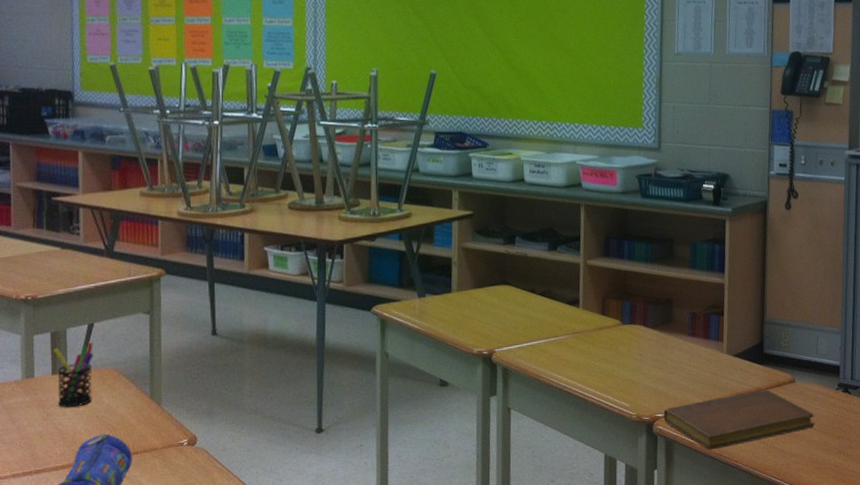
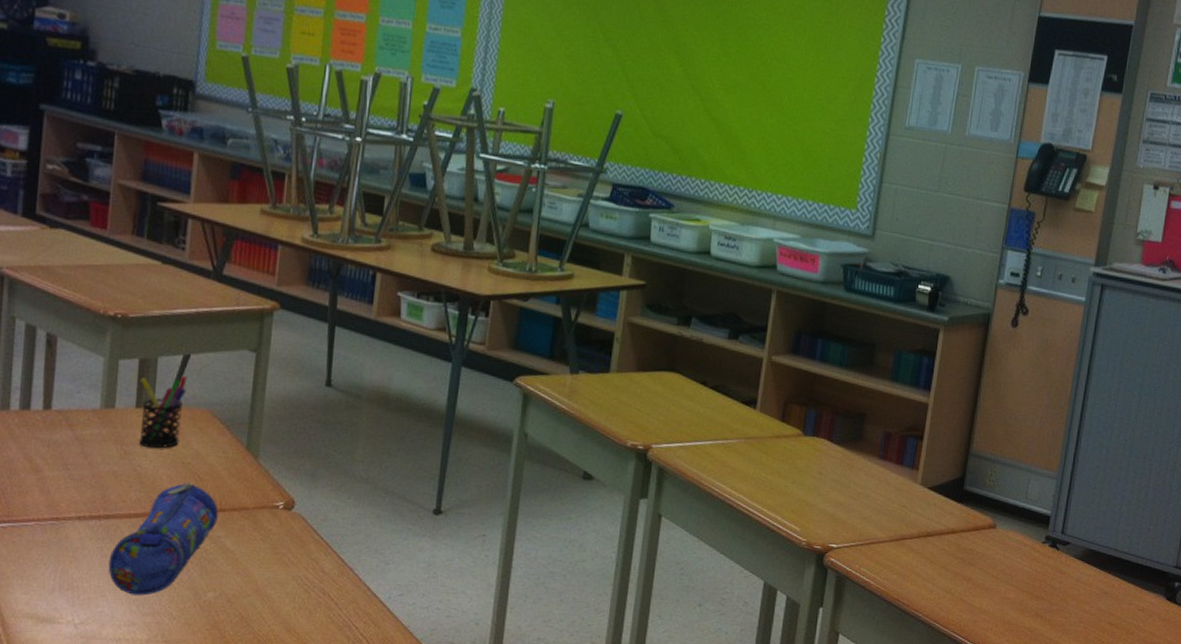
notebook: present [663,389,814,450] -> none [837,532,1013,593]

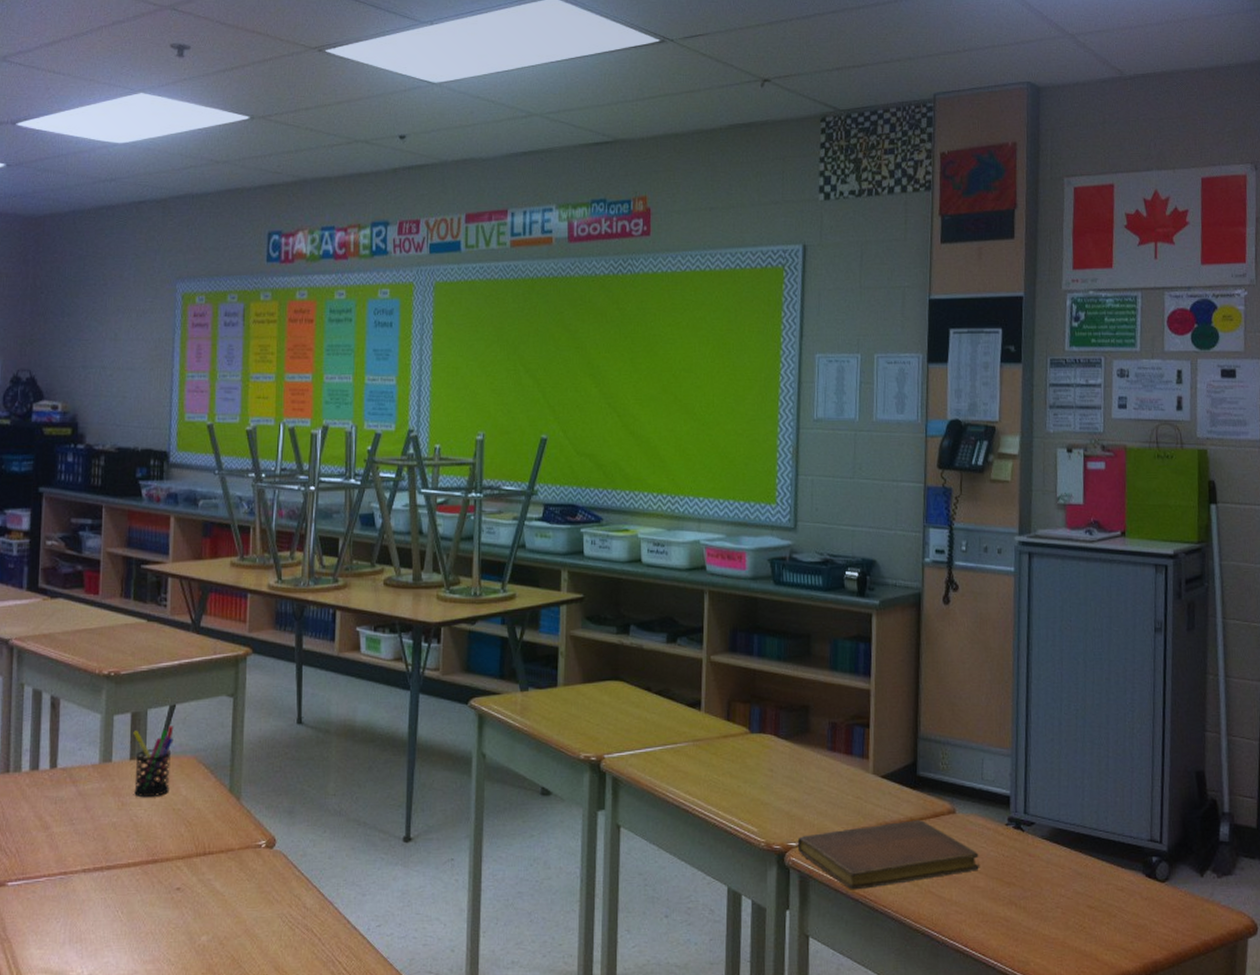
pencil case: present [108,482,218,596] -> none [111,828,207,943]
notebook: none [837,532,1013,593] -> present [797,820,979,890]

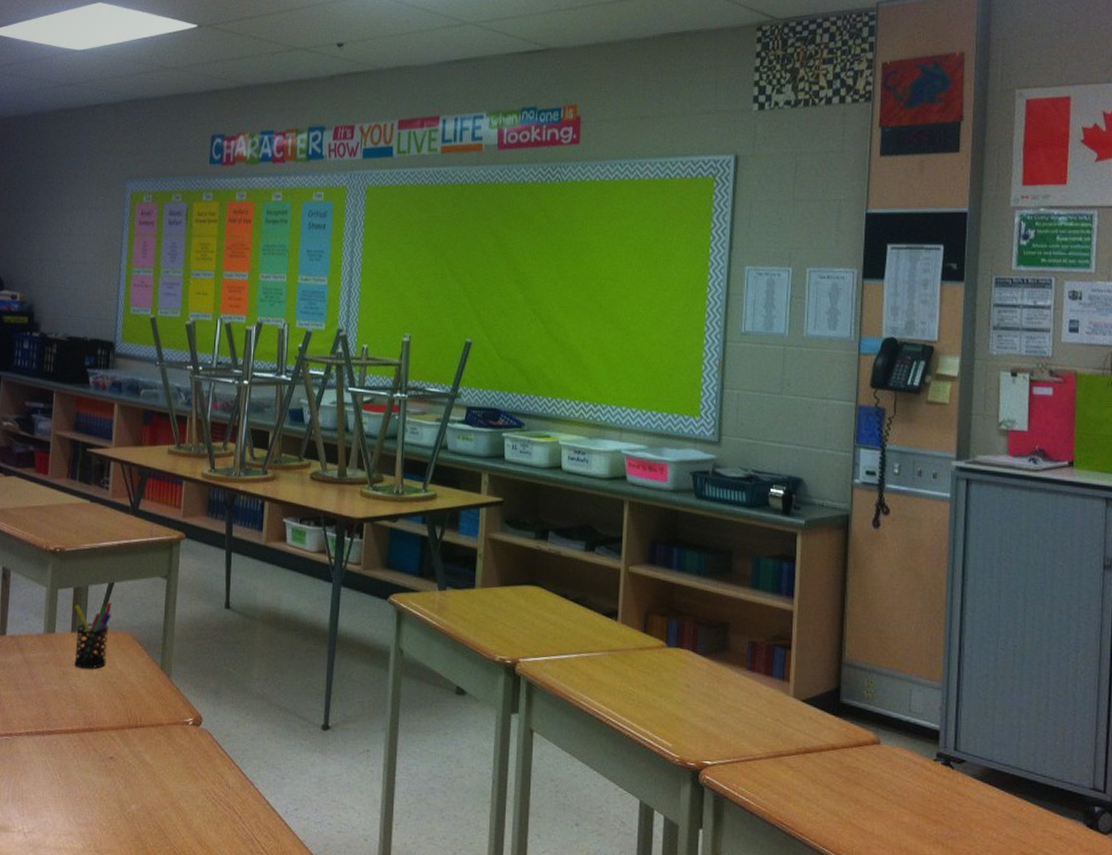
notebook: present [797,820,979,890] -> none [712,748,904,815]

